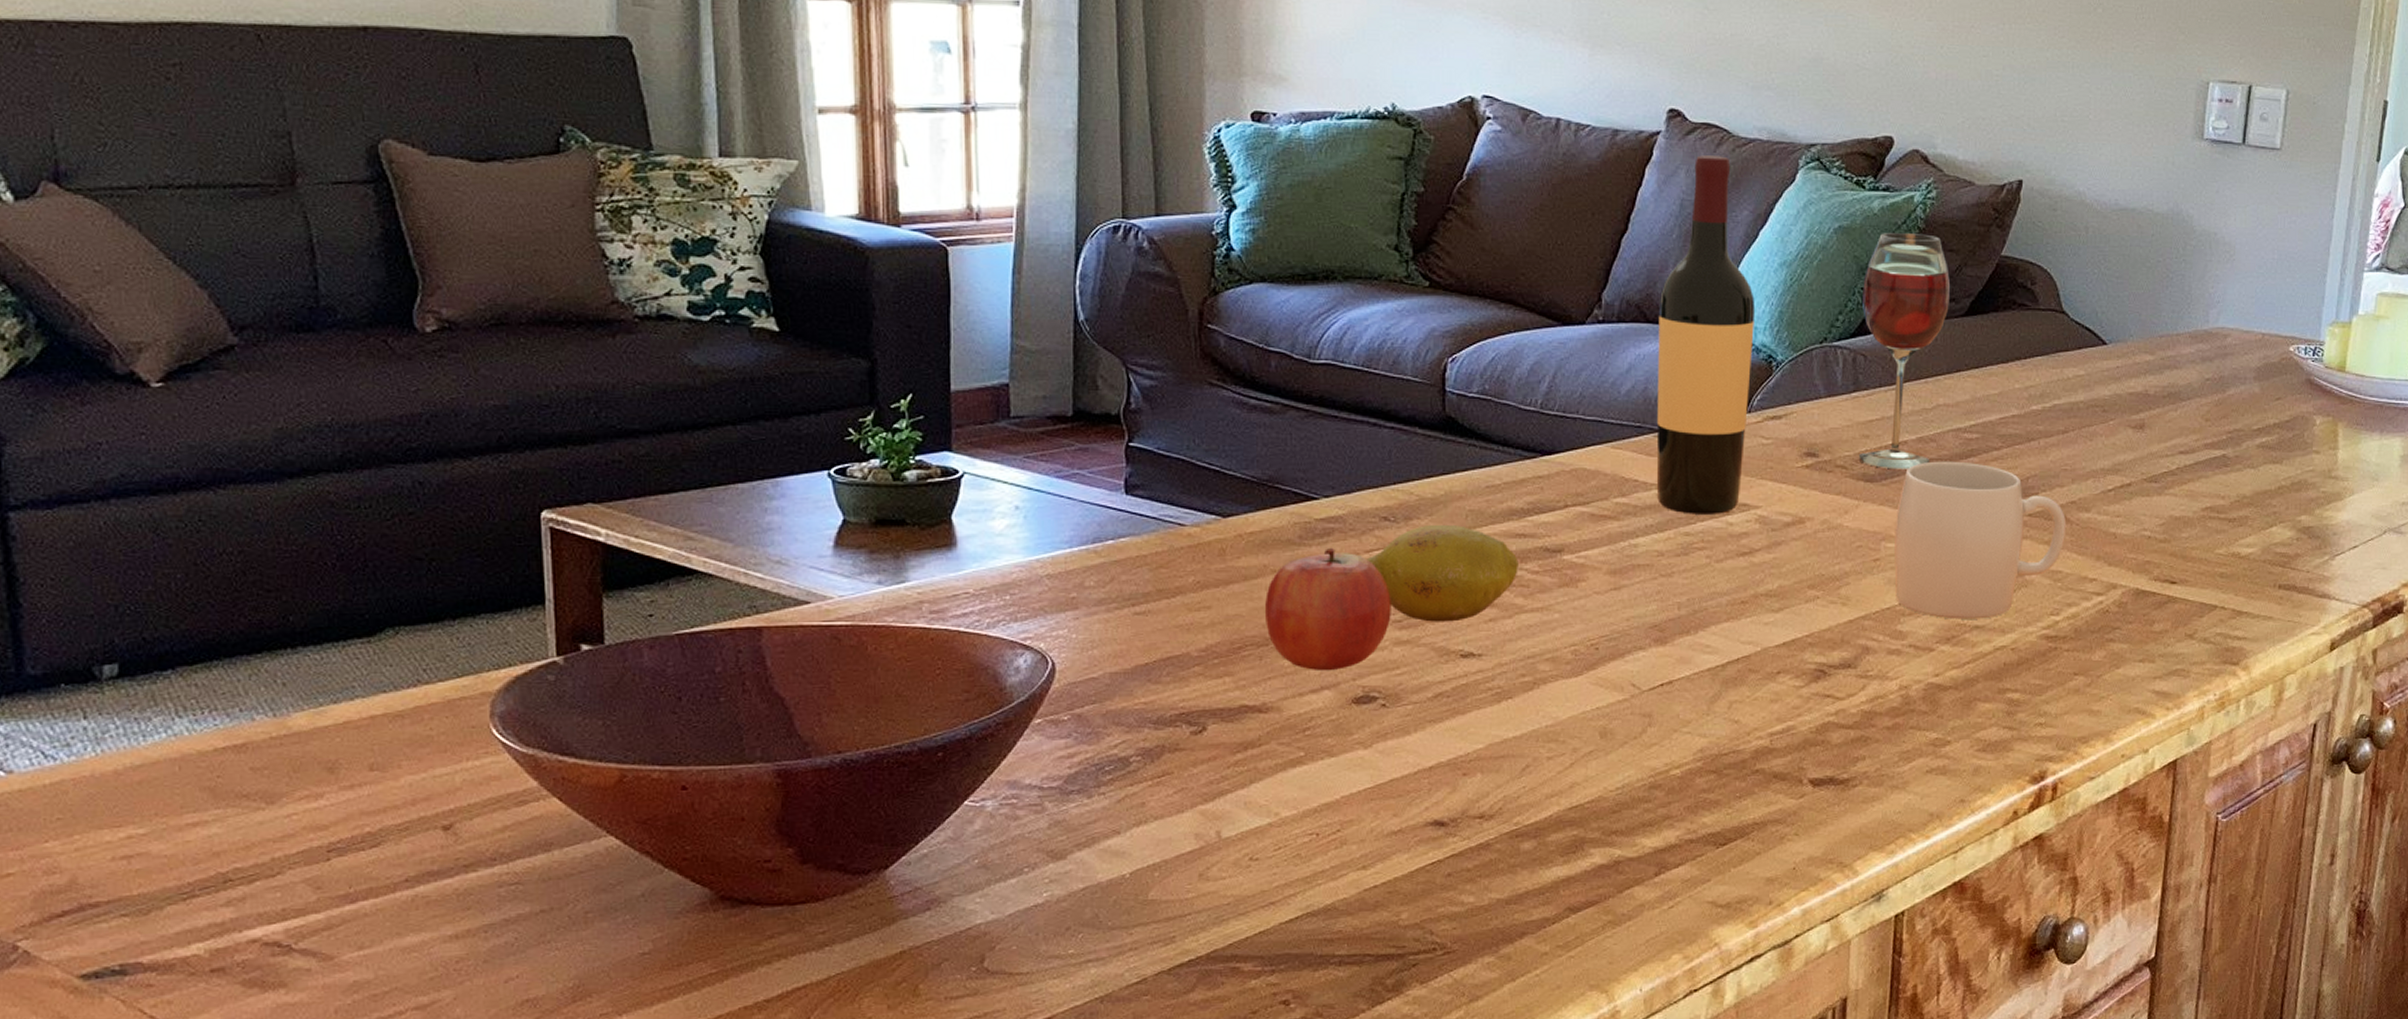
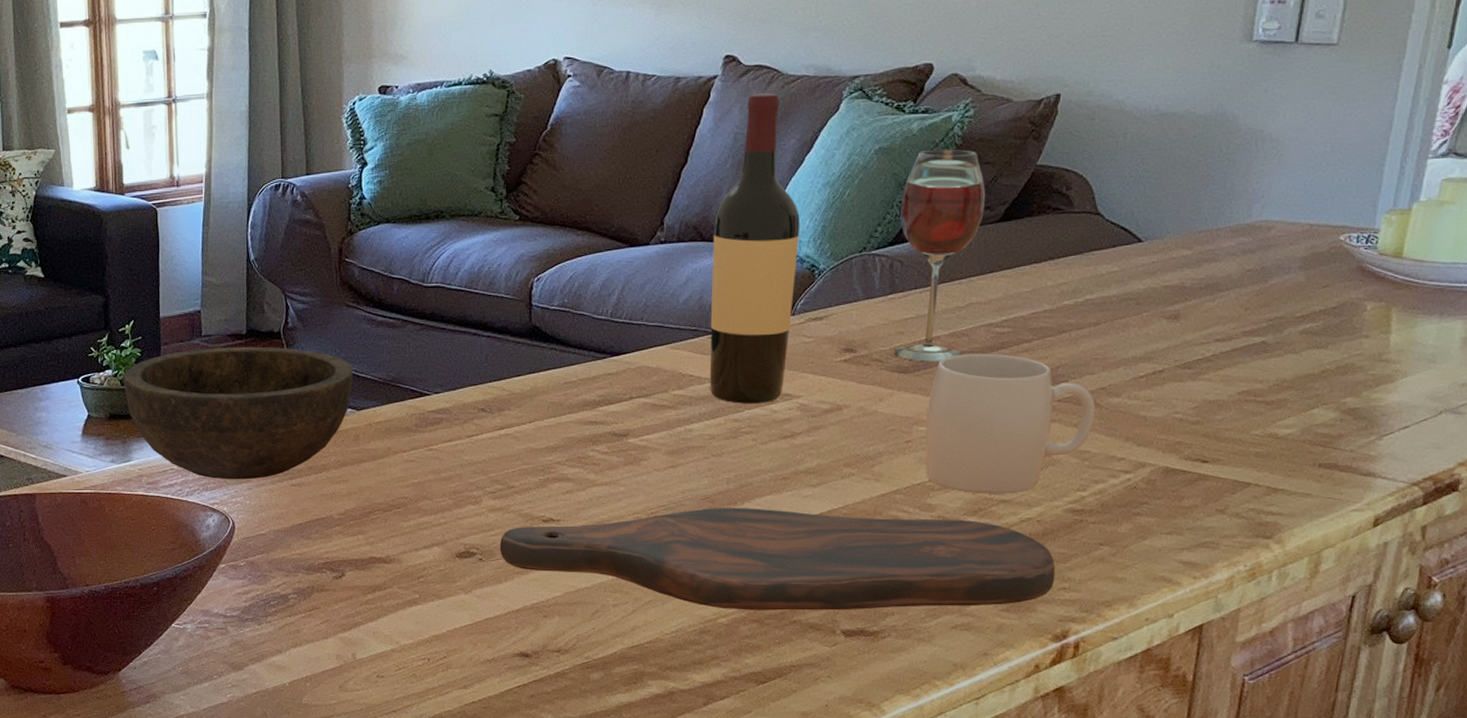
bowl: none [896,432,1218,607] -> present [123,346,354,480]
fruit: present [1265,547,1391,671] -> none [389,433,487,532]
fruit: present [1366,525,1518,622] -> none [468,415,591,493]
cutting board: none [1407,637,2031,759] -> present [499,508,1056,611]

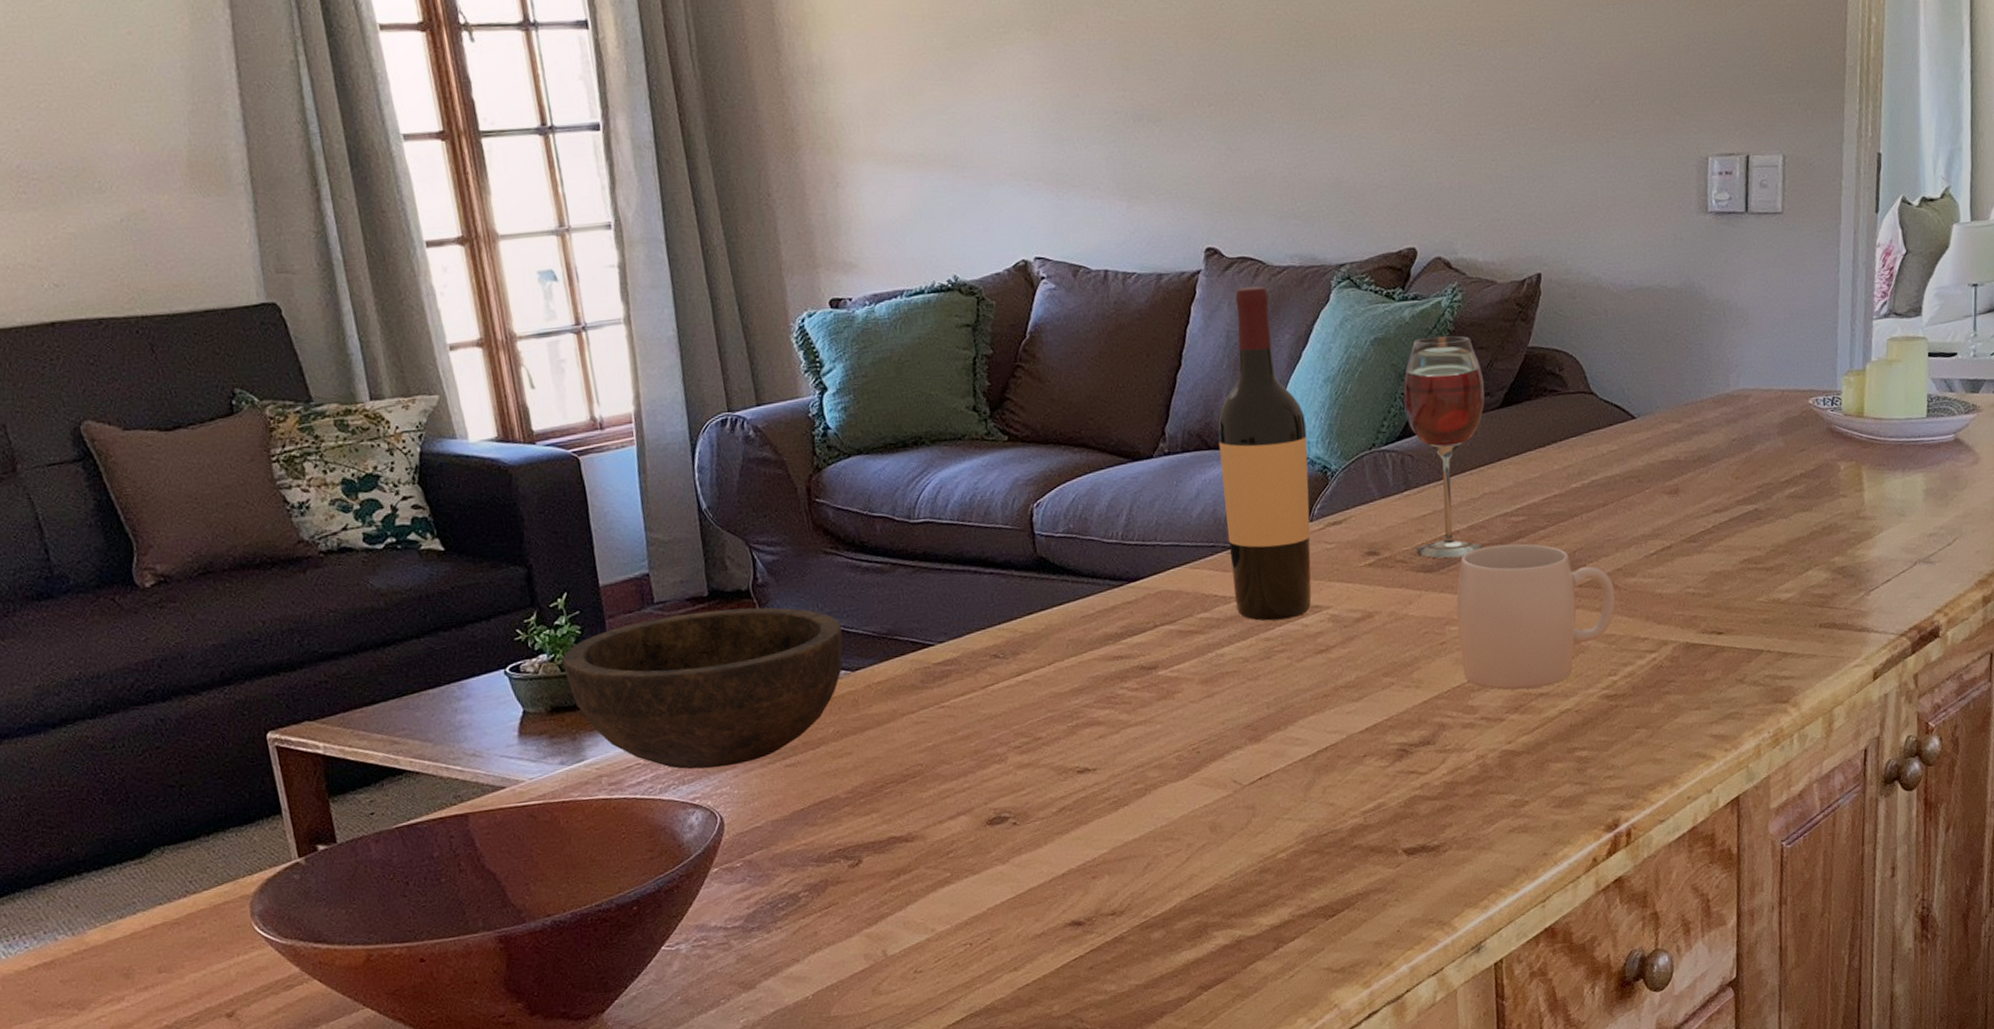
cutting board: present [499,508,1056,611] -> none [1033,718,1600,844]

